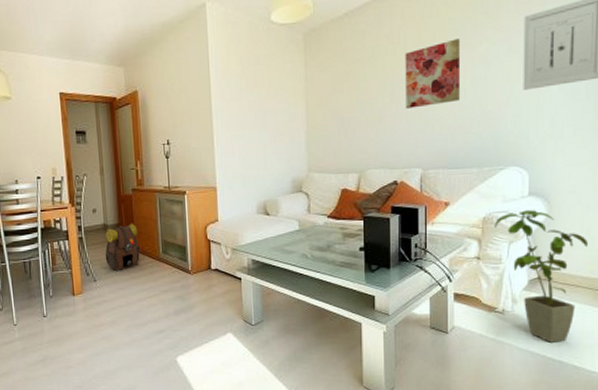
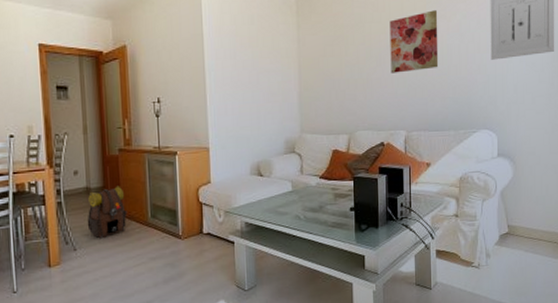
house plant: present [493,210,588,343] -> none [469,170,546,294]

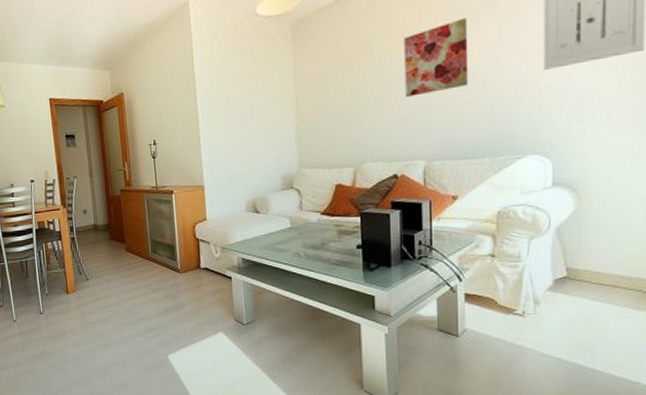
backpack: present [87,186,127,239] -> none [96,223,130,271]

